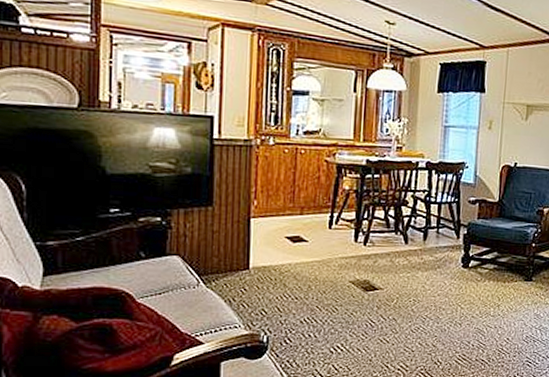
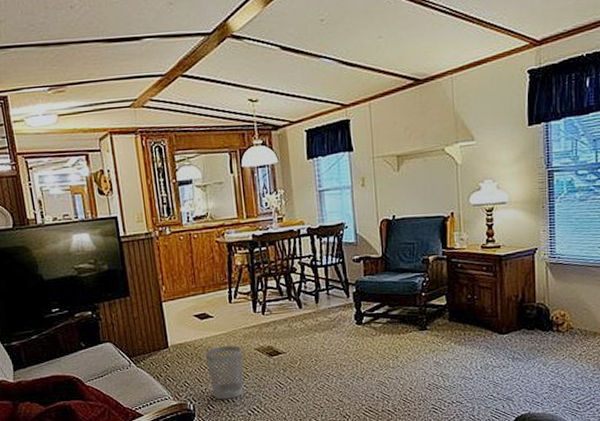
wastebasket: none [291,275,335,334] -> present [205,345,244,400]

